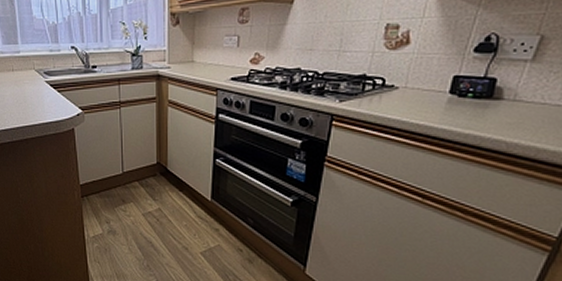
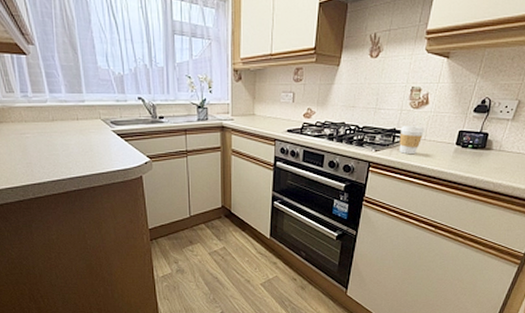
coffee cup: none [371,70,405,106] -> present [399,126,425,155]

